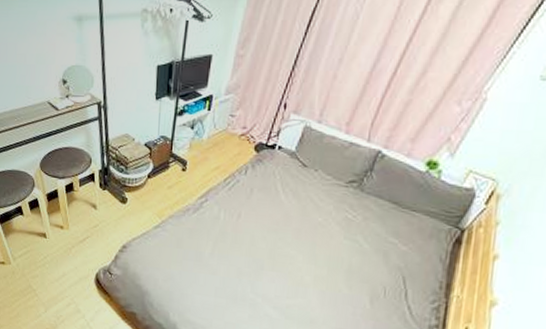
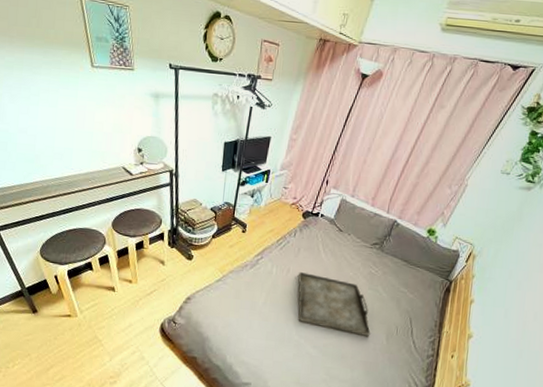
serving tray: none [251,216,349,298] -> present [298,271,371,336]

